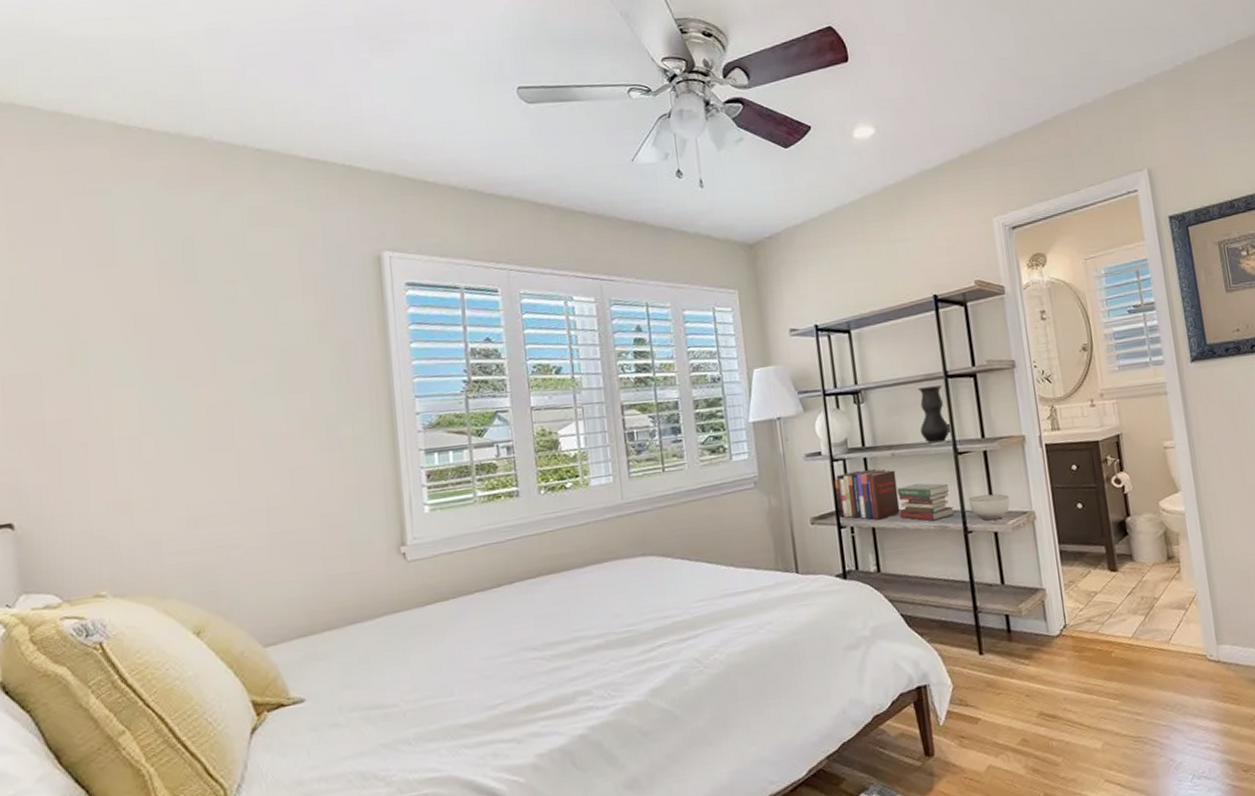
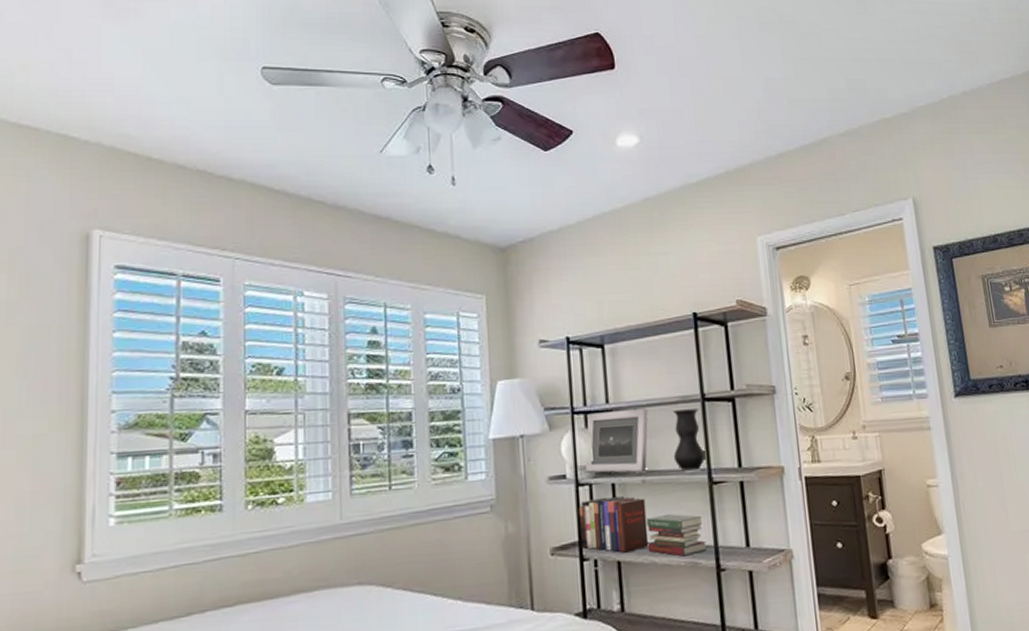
picture frame: none [838,387,895,449] -> present [584,408,648,473]
bowl: present [968,494,1010,521] -> none [722,529,766,558]

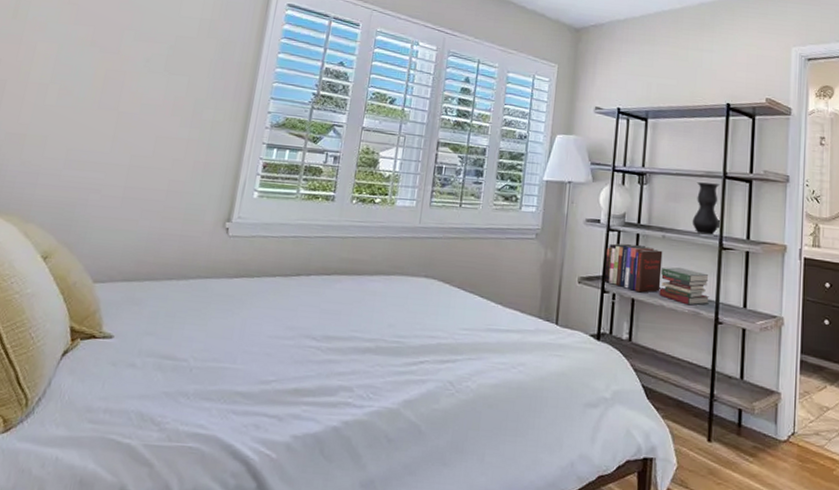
picture frame: present [584,408,648,473] -> none [616,173,677,230]

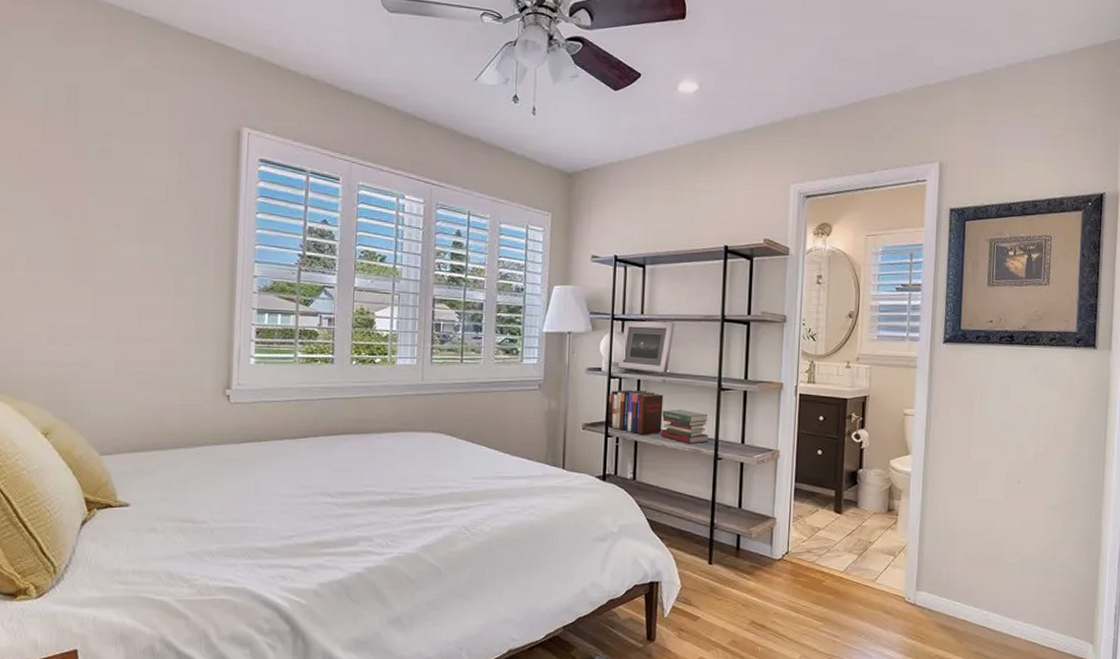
picture frame: none [616,173,677,230] -> present [617,320,676,374]
vase: present [692,182,720,235] -> none [691,326,719,377]

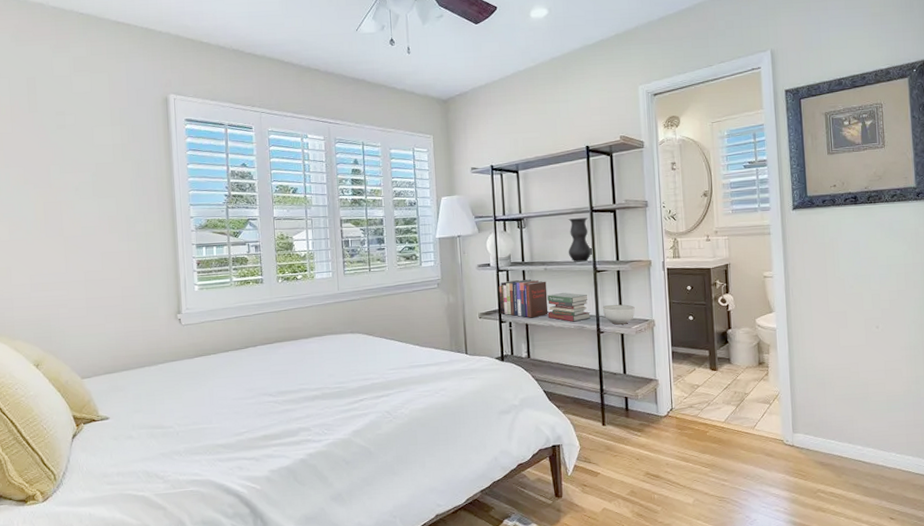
picture frame: present [617,320,676,374] -> none [503,217,550,263]
vase: none [691,326,719,377] -> present [568,218,592,263]
bowl: none [722,429,759,452] -> present [602,304,635,325]

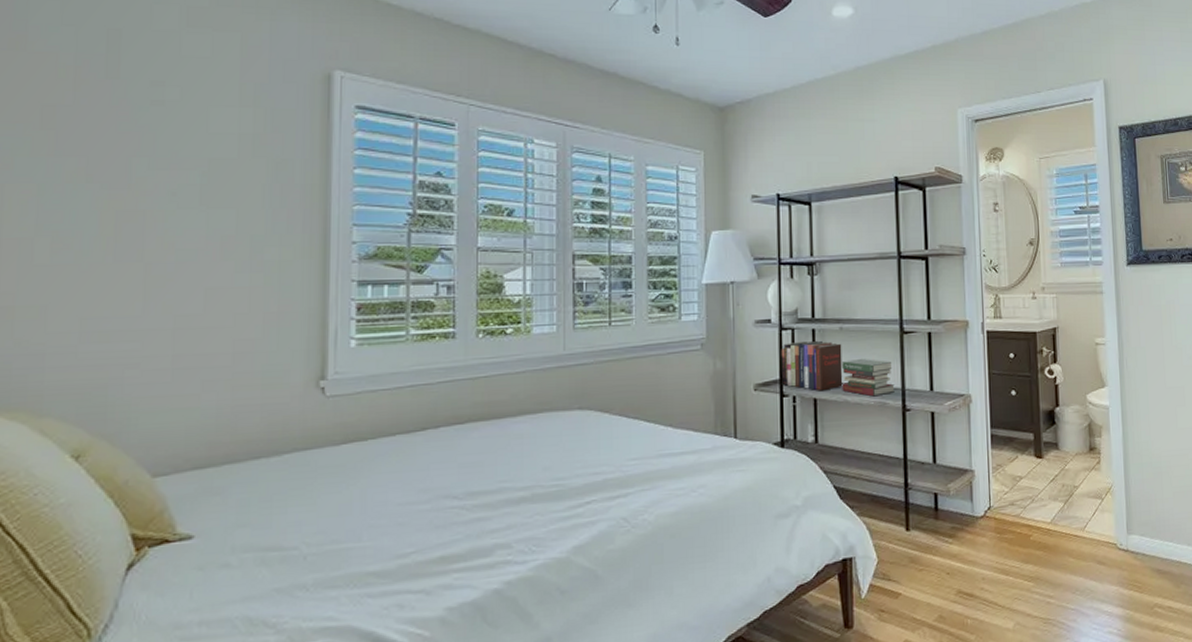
vase: present [568,218,592,263] -> none [869,265,898,321]
bowl: present [602,304,635,325] -> none [909,375,948,401]

